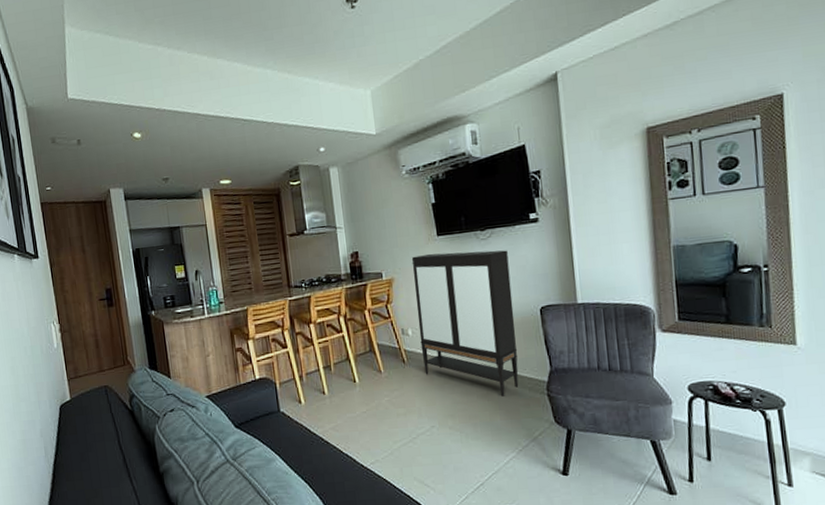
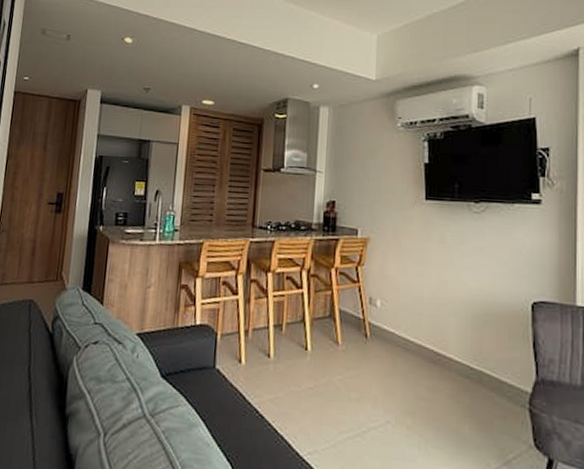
storage cabinet: present [411,250,519,397] -> none [388,217,503,402]

